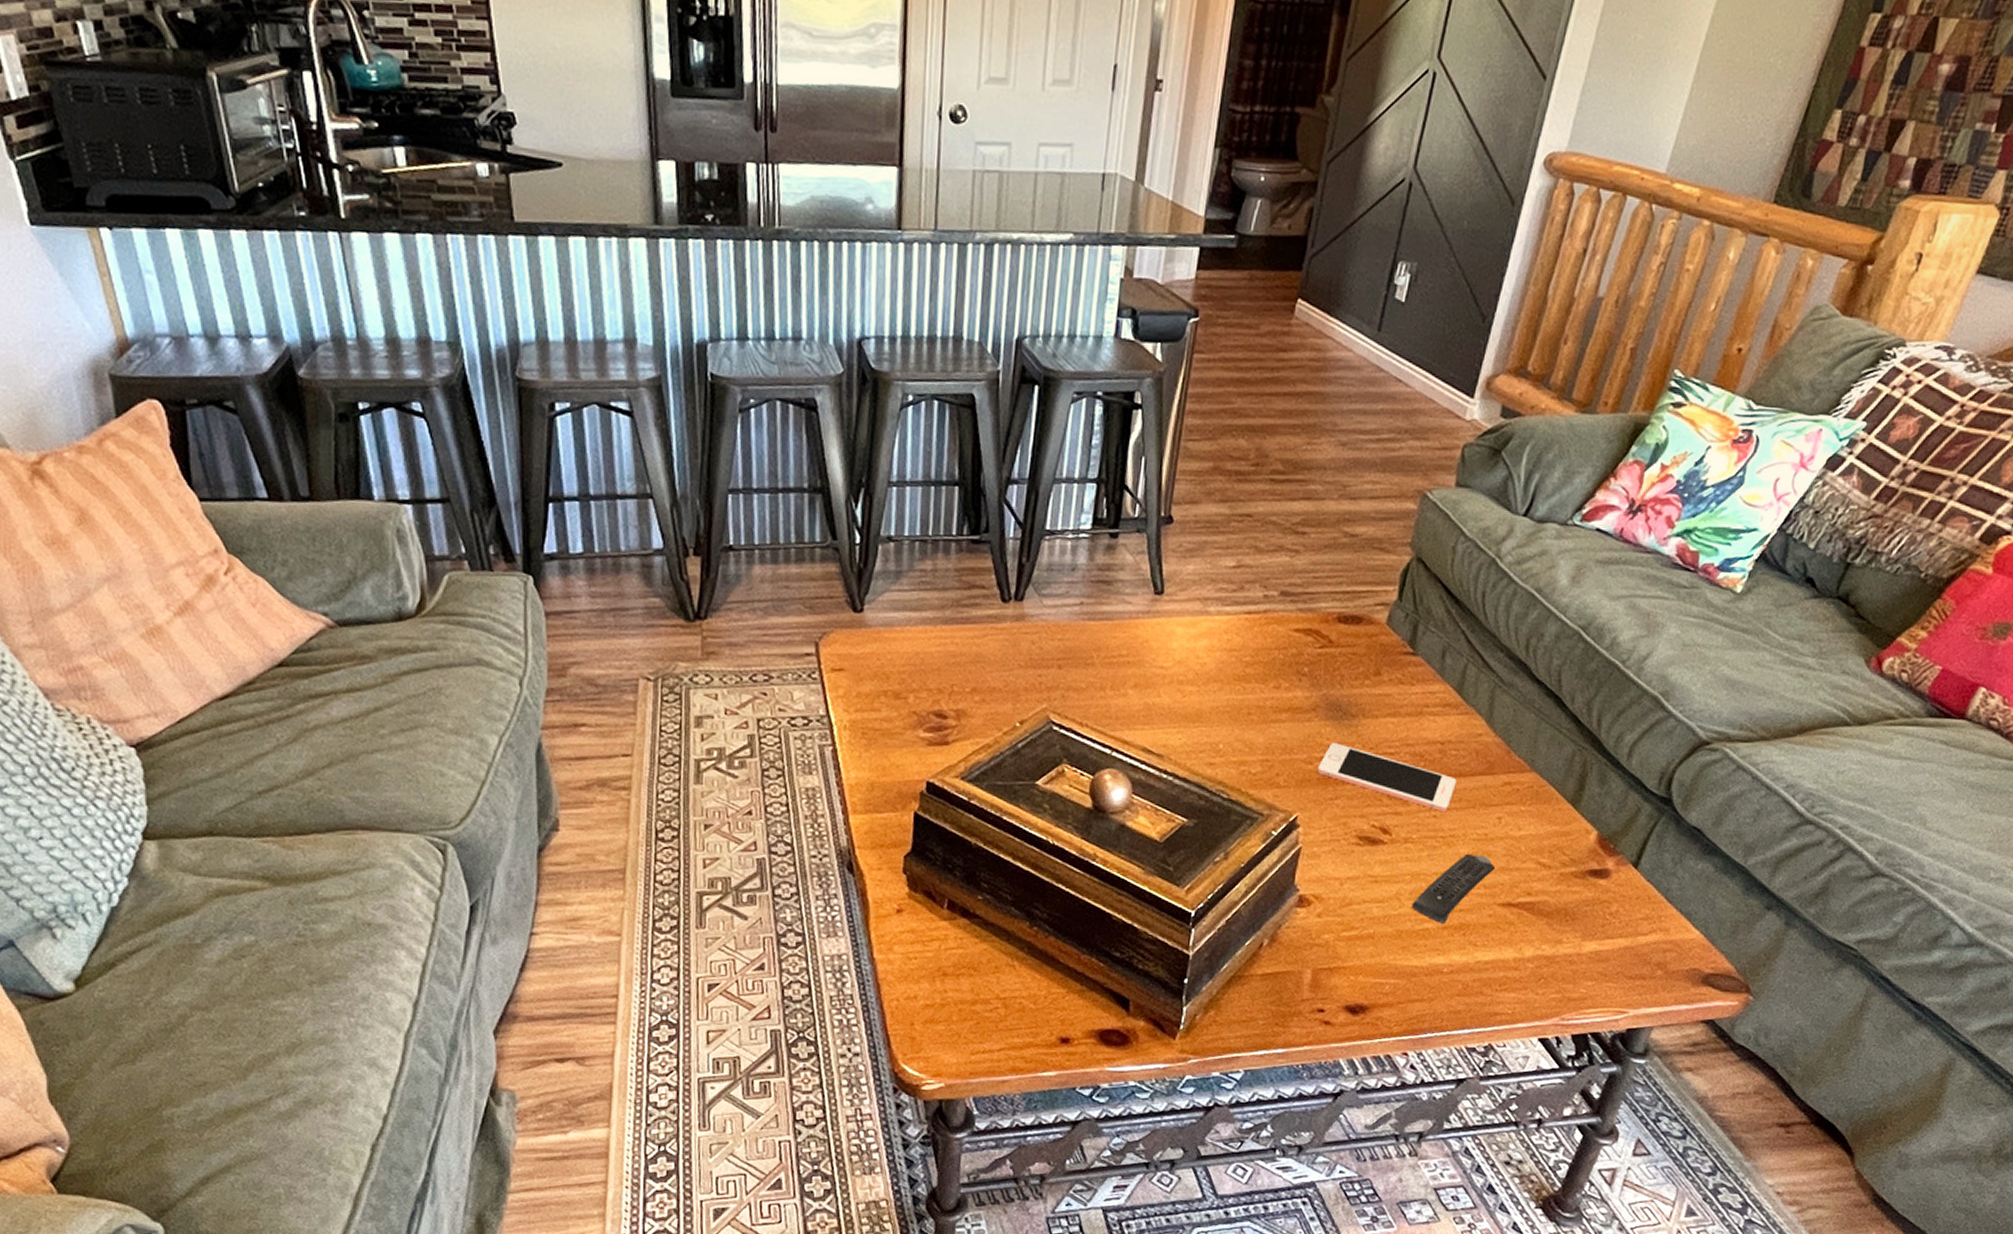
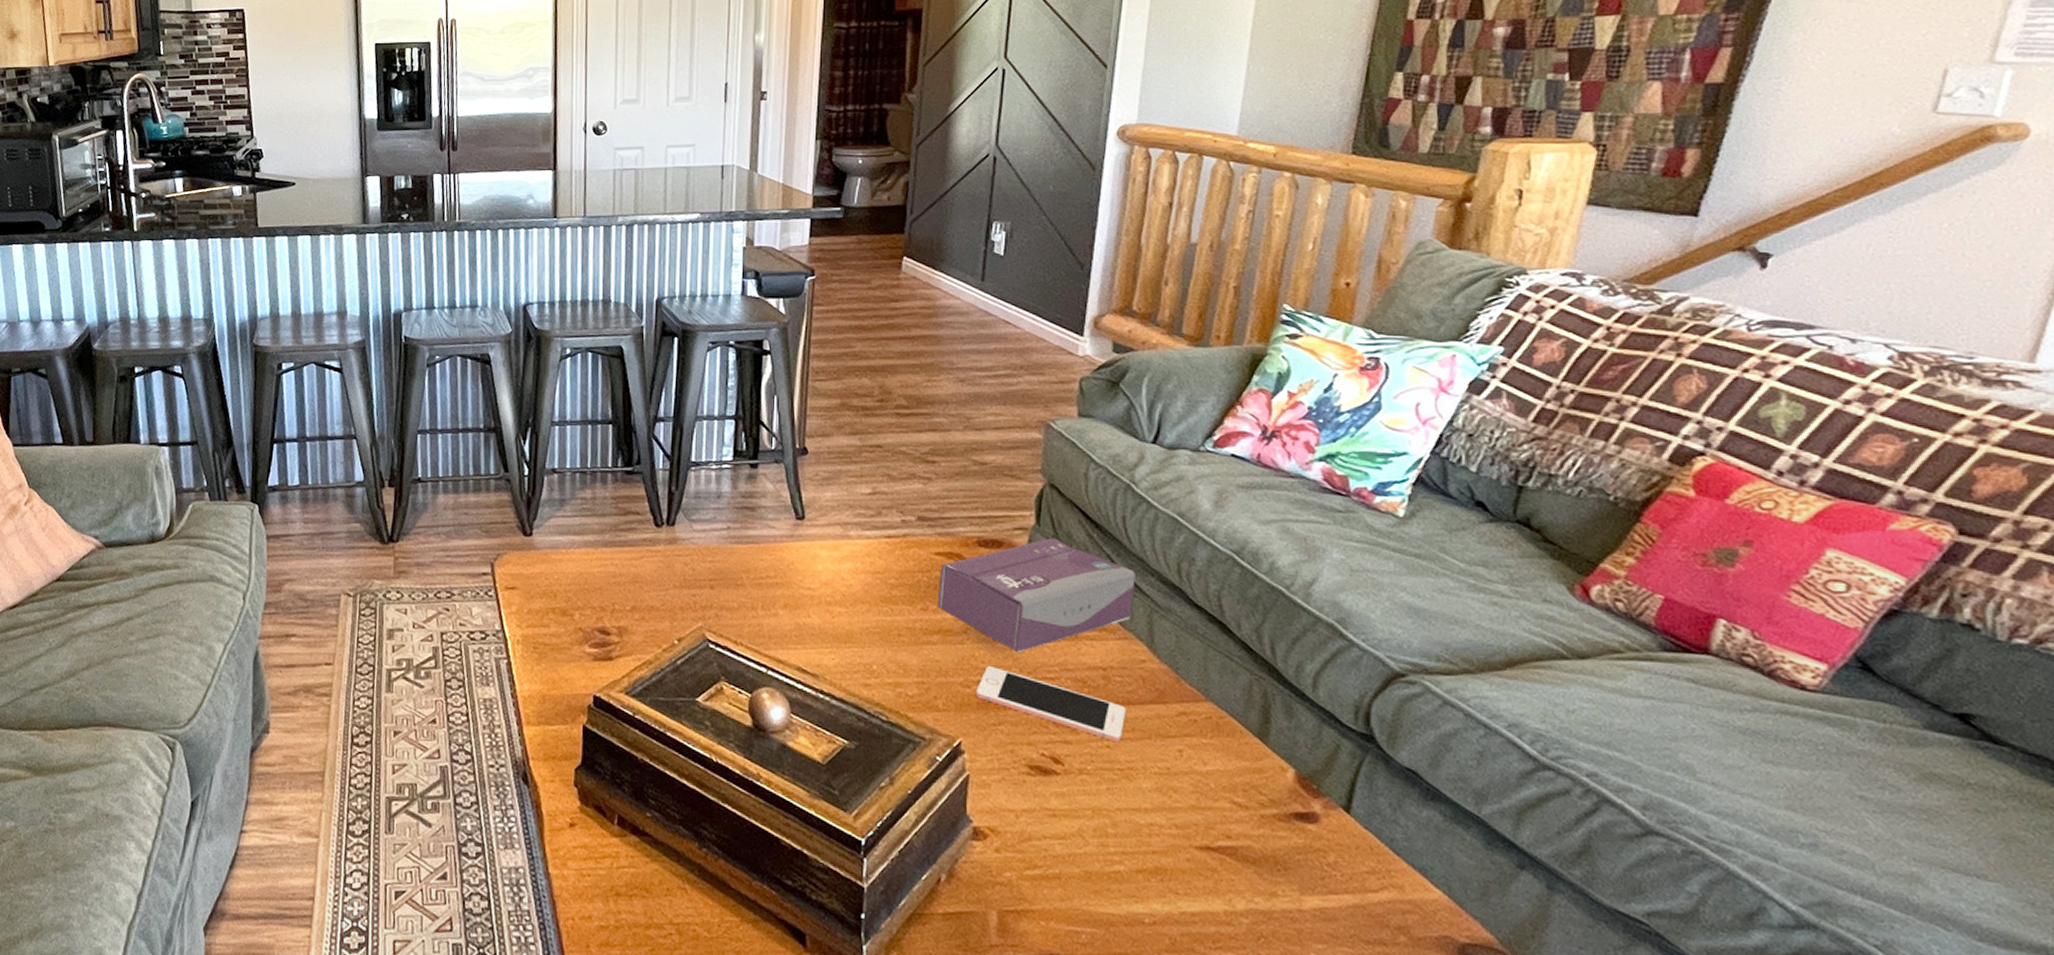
tissue box: none [1290,613,1486,729] -> present [937,538,1135,652]
remote control: present [1411,853,1496,925] -> none [1097,788,1185,868]

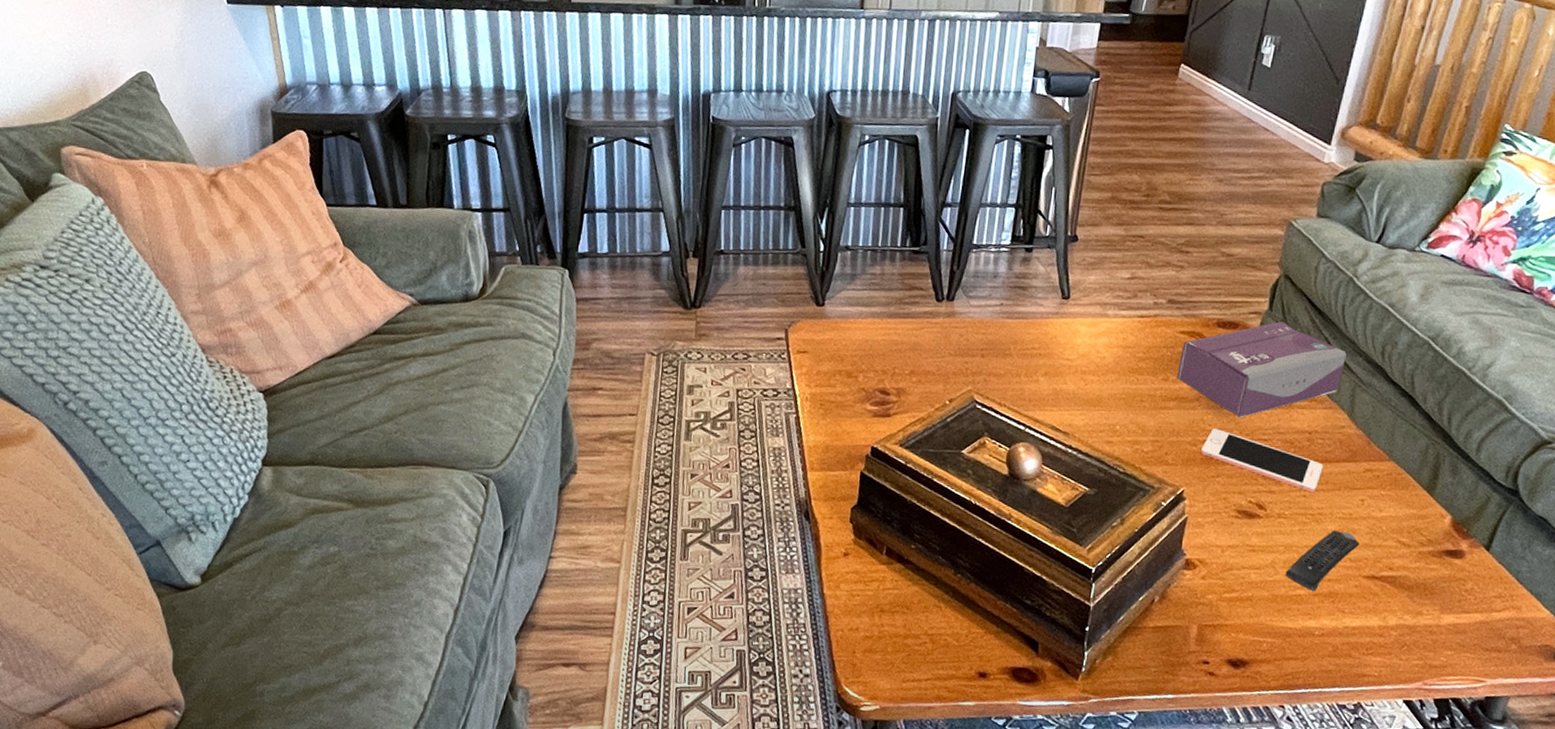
remote control: none [1097,788,1185,868] -> present [1285,530,1360,592]

